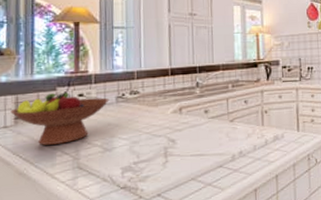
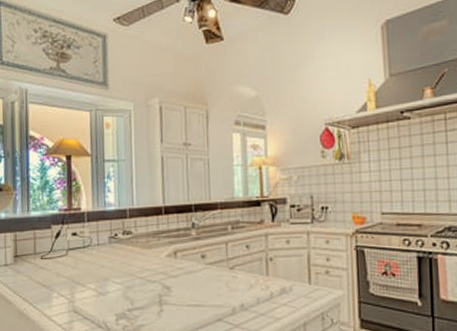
fruit bowl: present [10,92,110,145] -> none [10,231,102,286]

